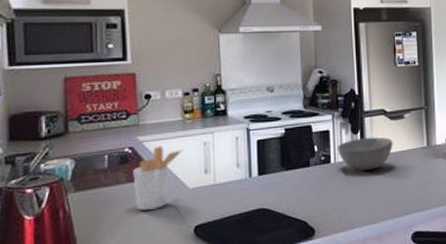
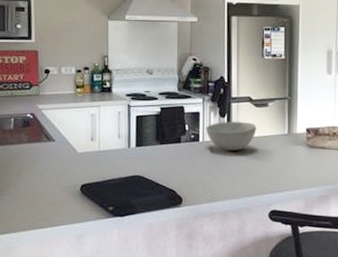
utensil holder: present [133,145,185,210] -> none [33,114,75,167]

